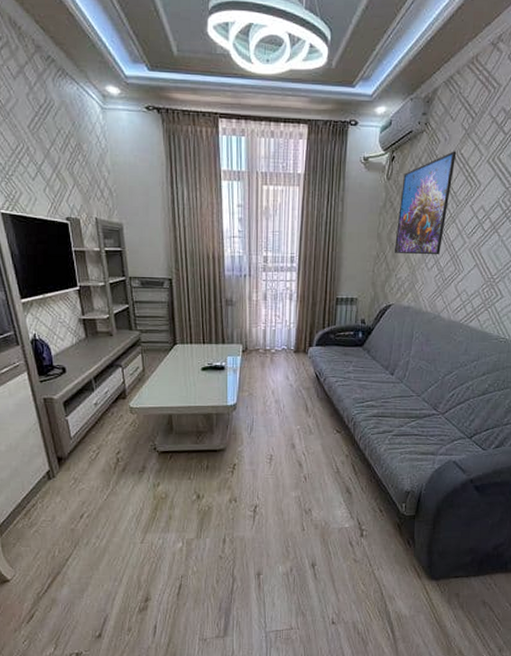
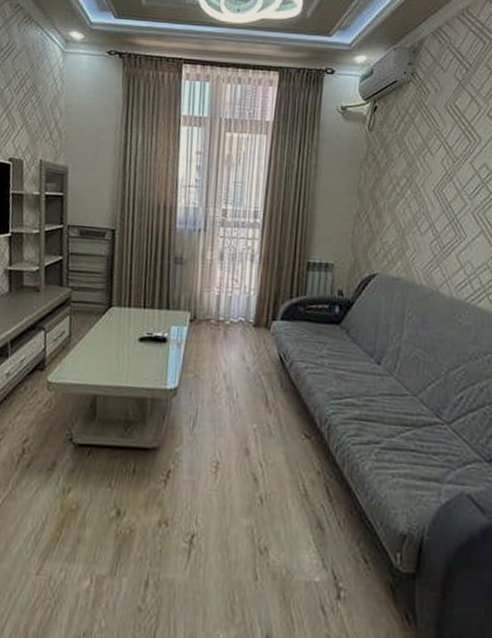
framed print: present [394,151,457,255] -> none [378,102,450,218]

